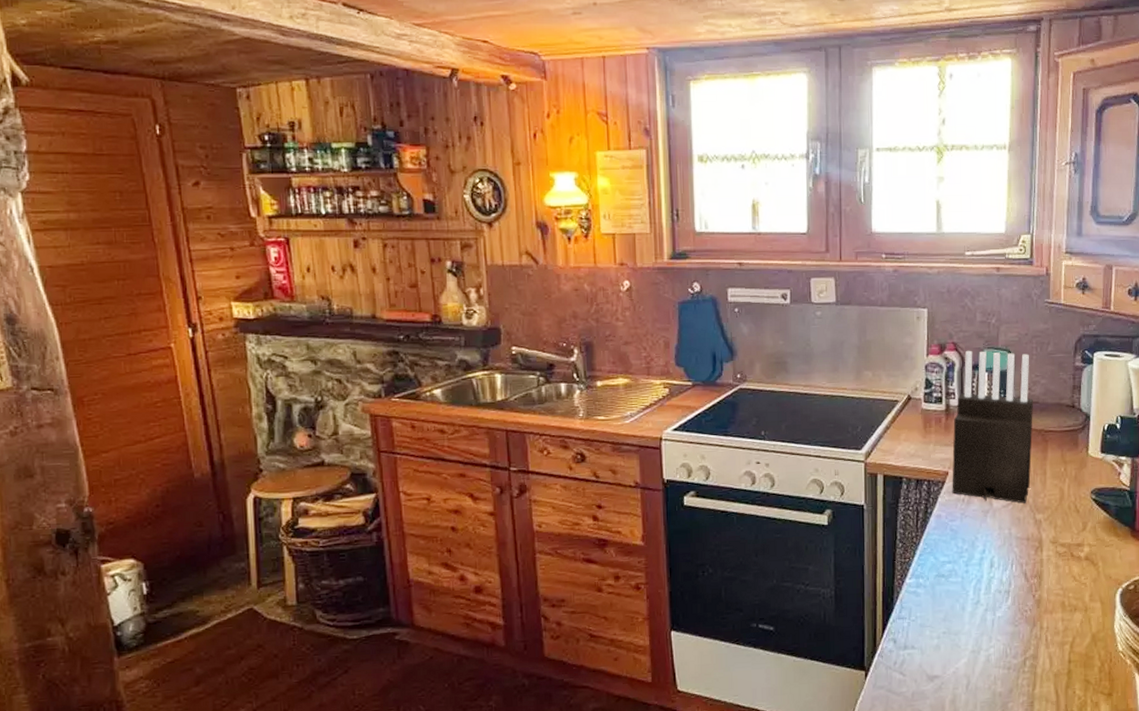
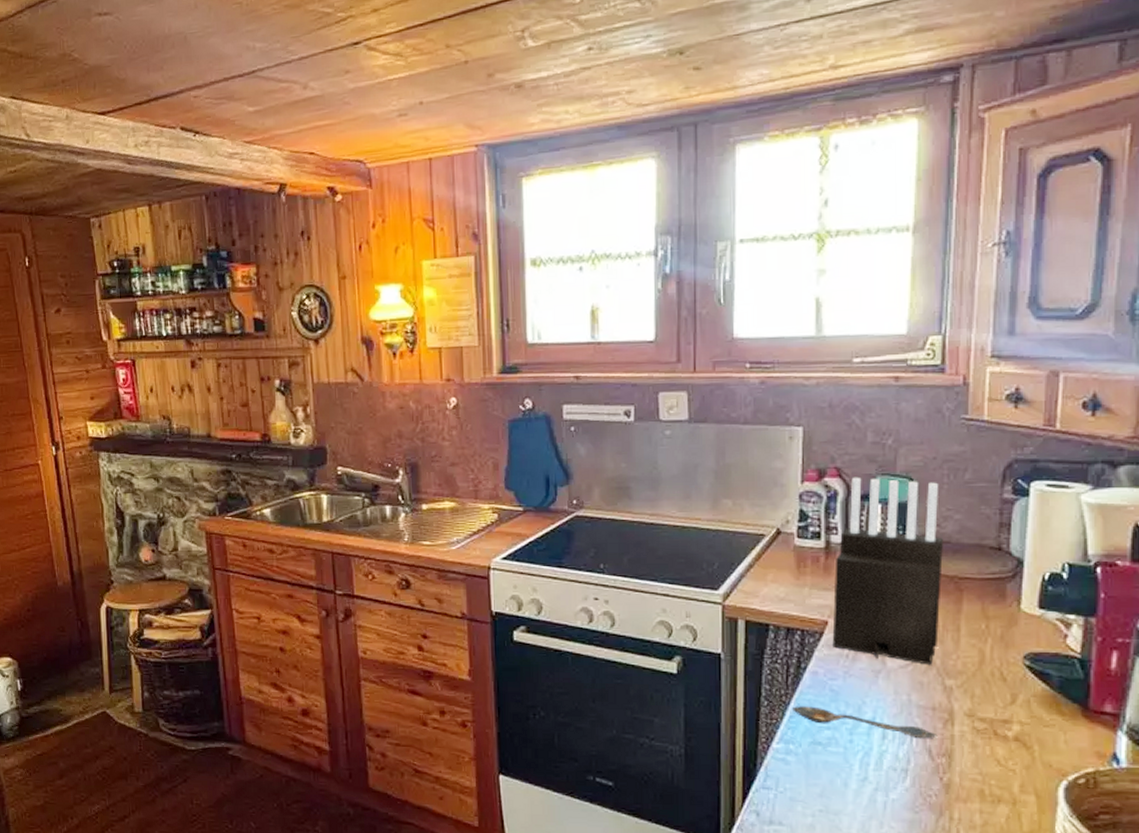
spoon: none [921,545,1031,565] -> present [792,706,938,739]

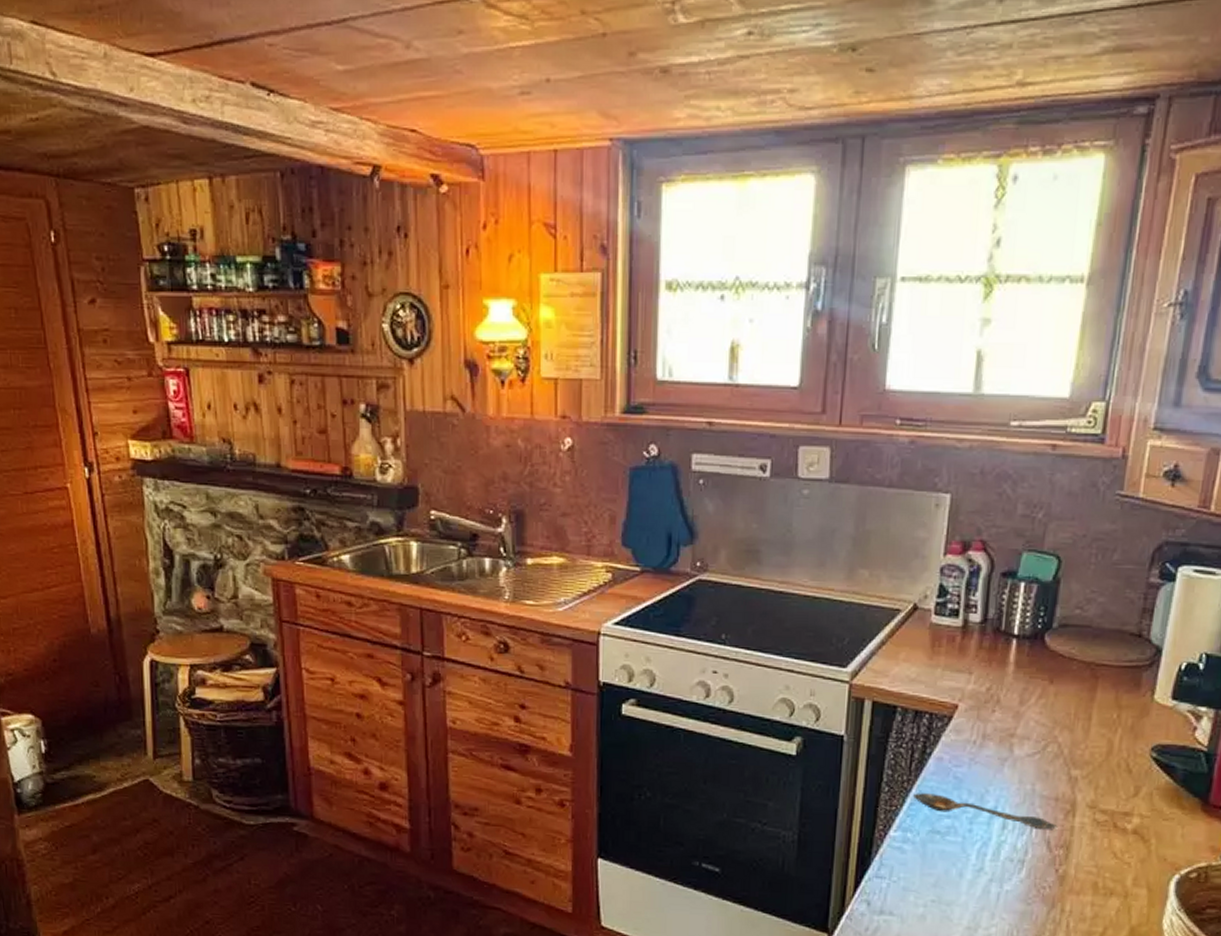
knife block: present [832,477,943,665] -> none [960,551,1086,754]

